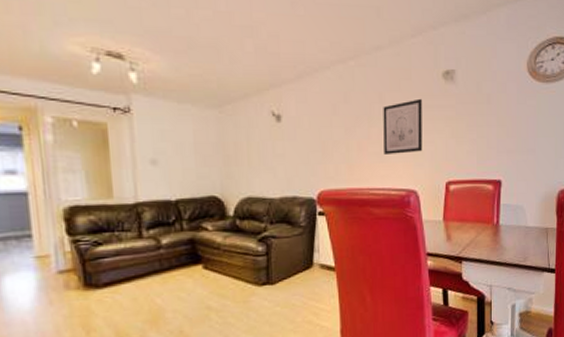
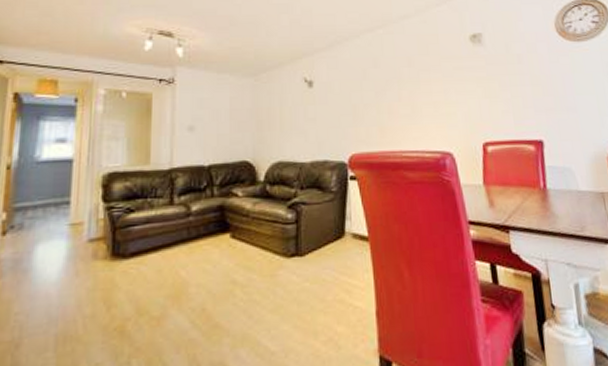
wall art: present [383,98,423,154] -> none [412,61,455,116]

